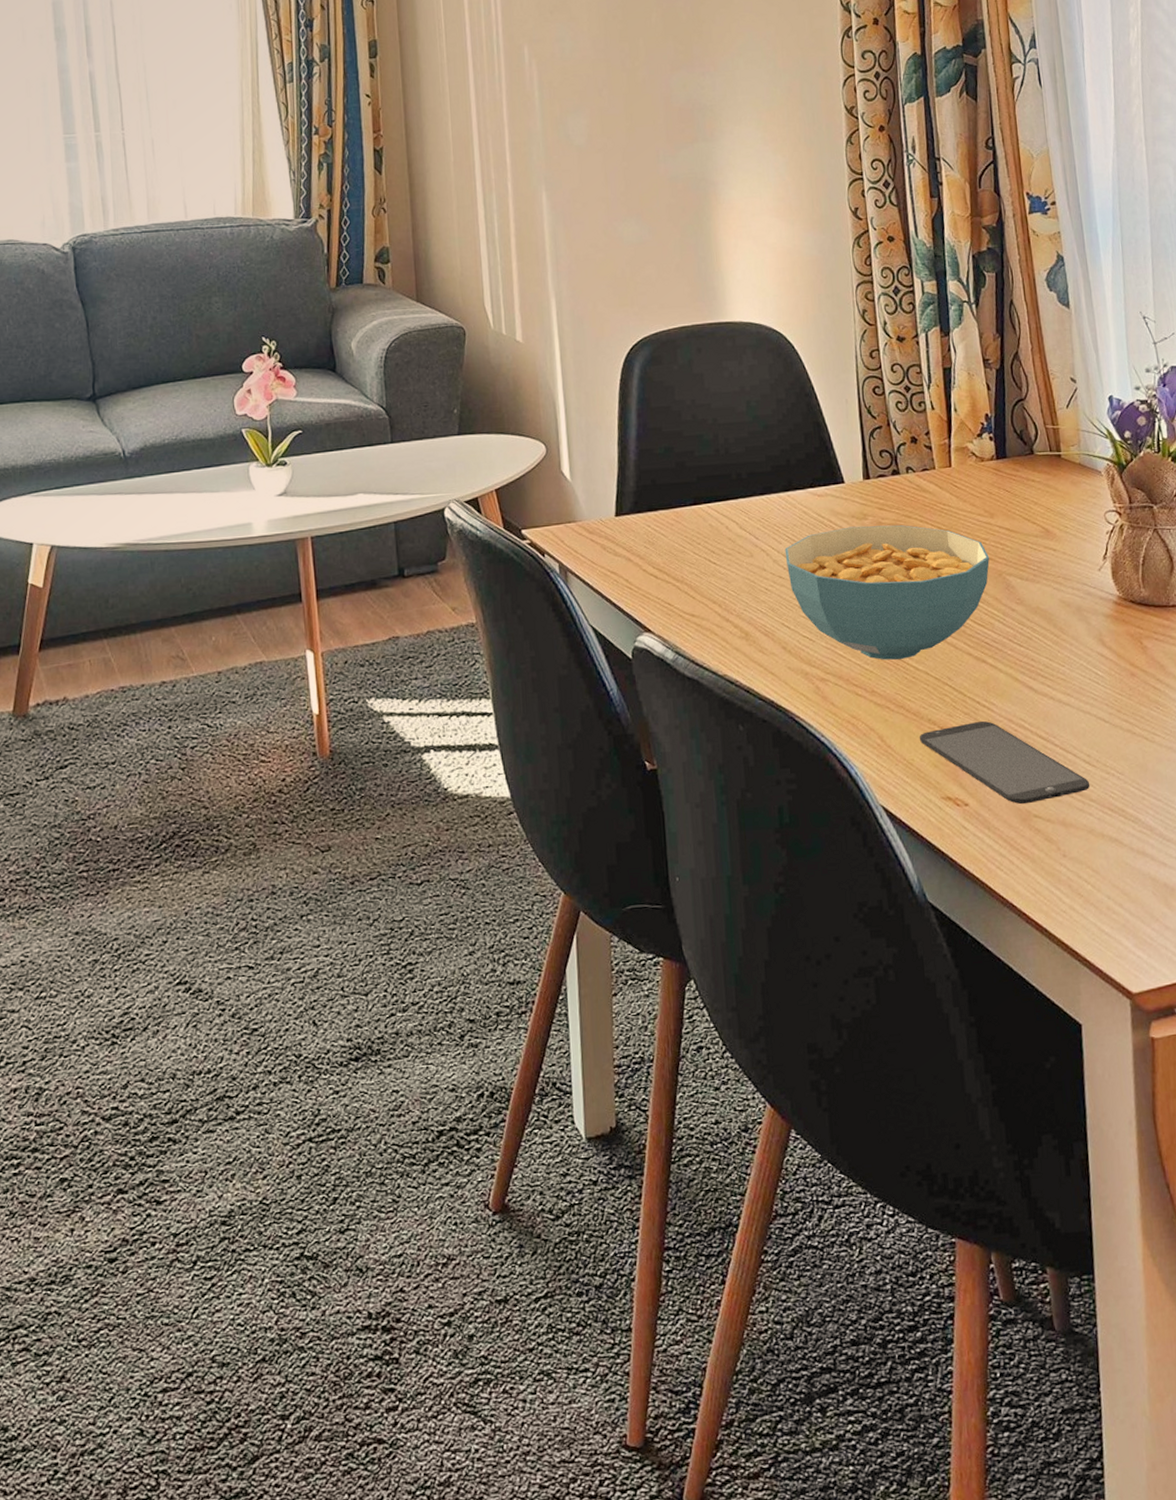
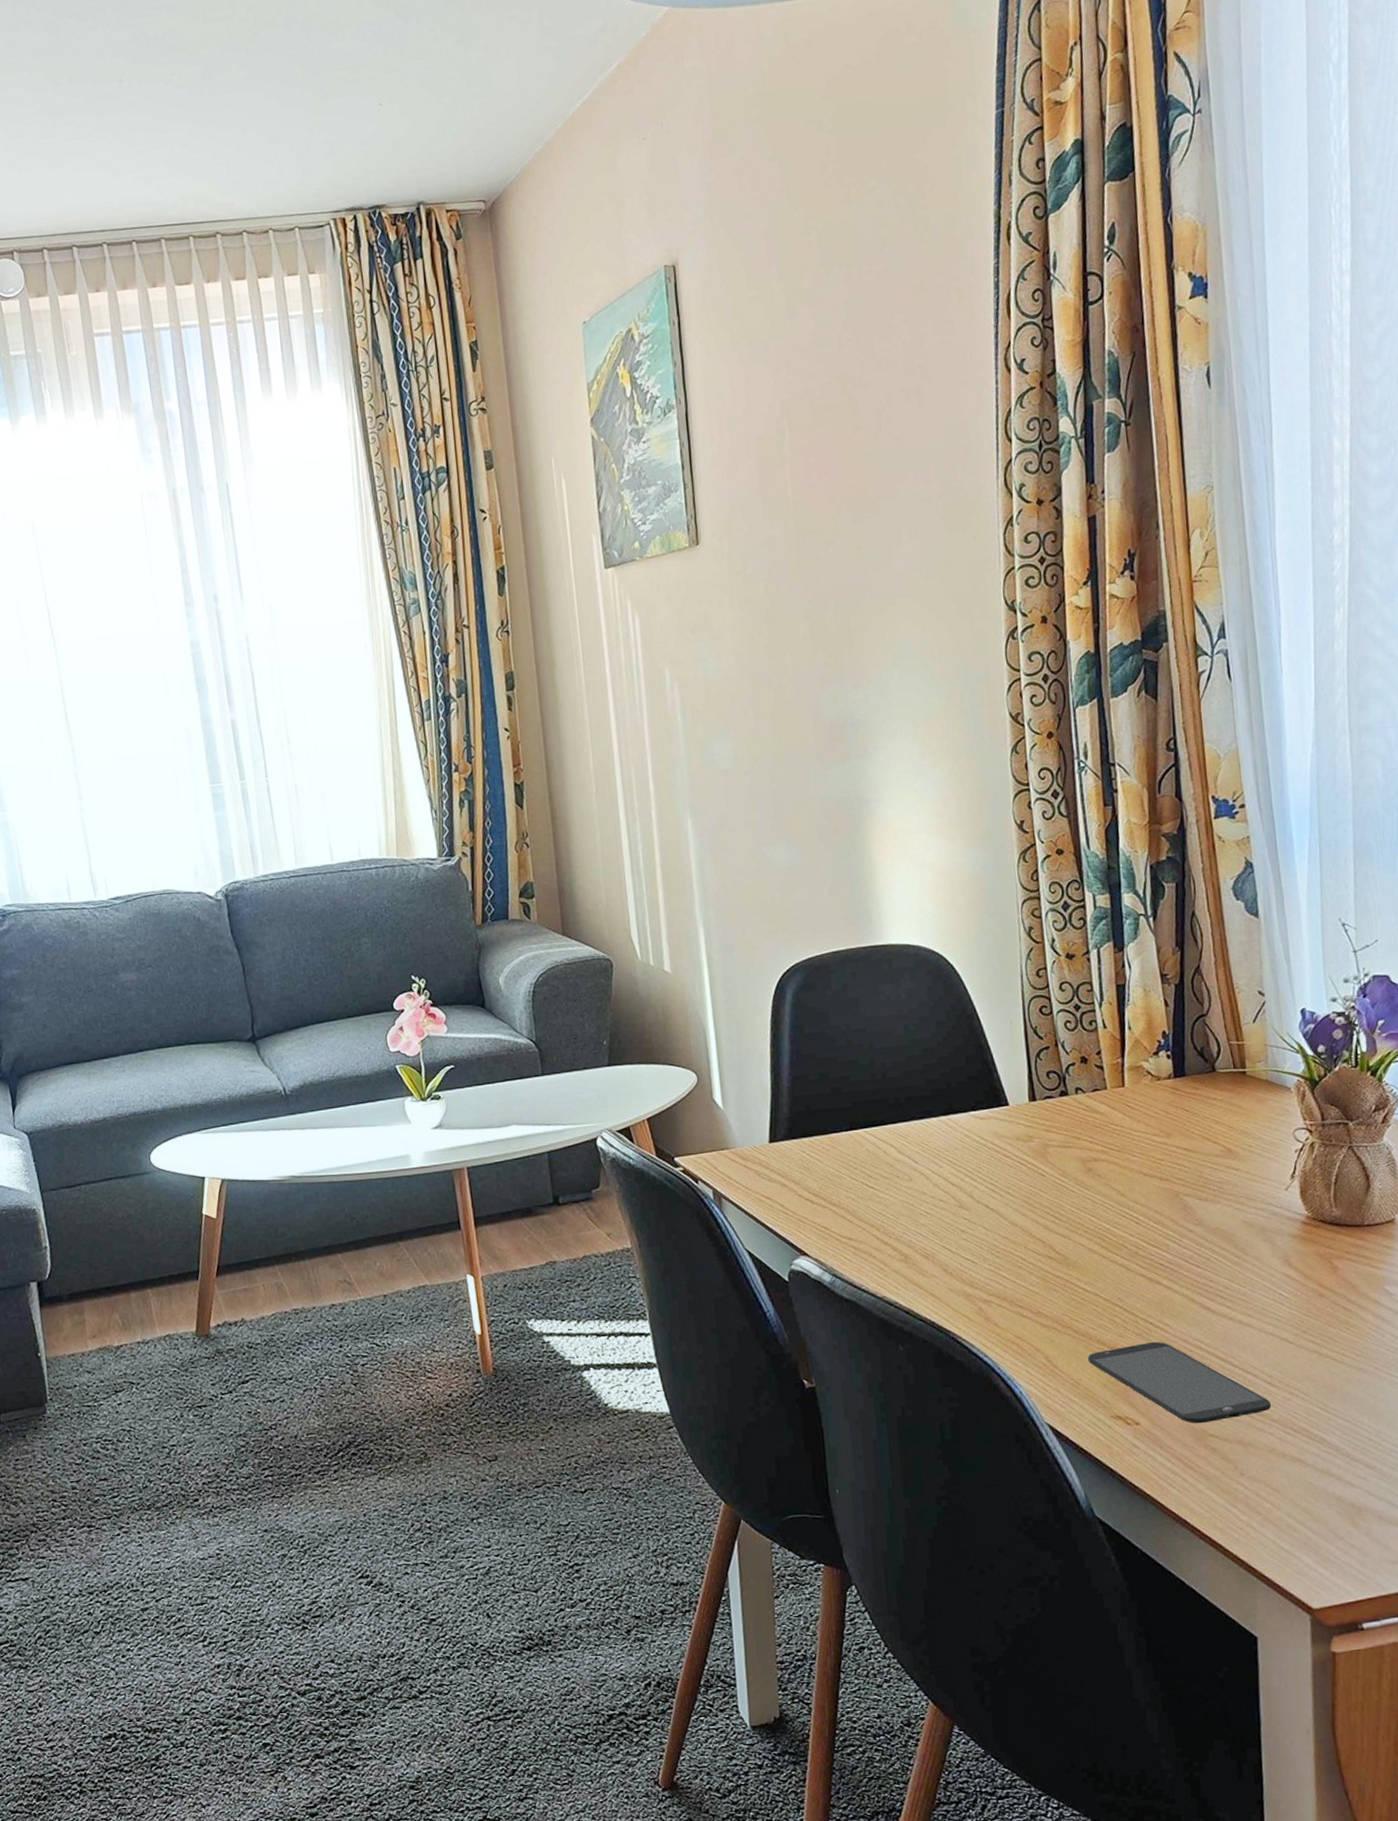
cereal bowl: present [784,524,990,660] -> none [945,1146,1166,1282]

